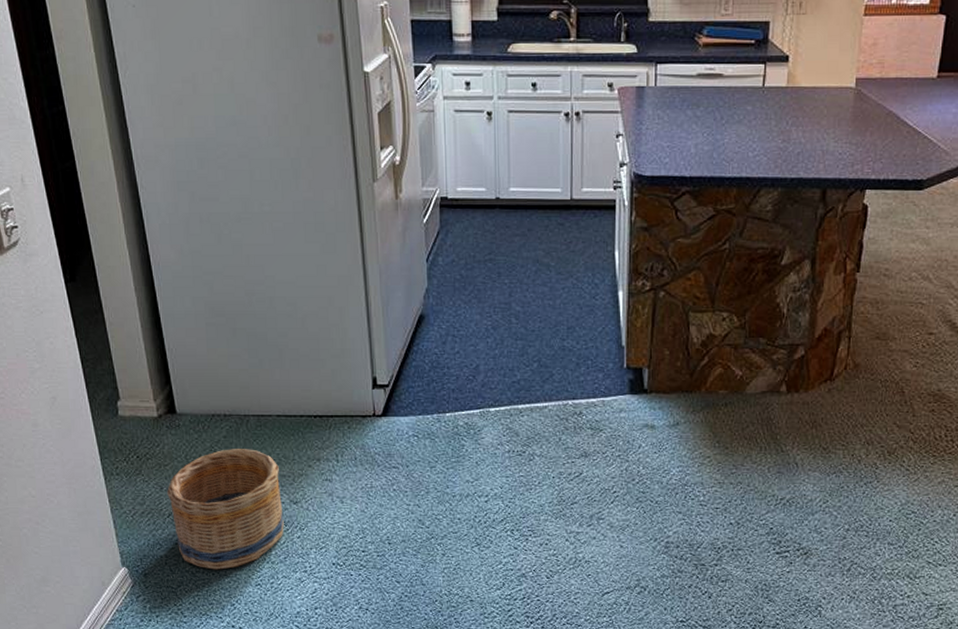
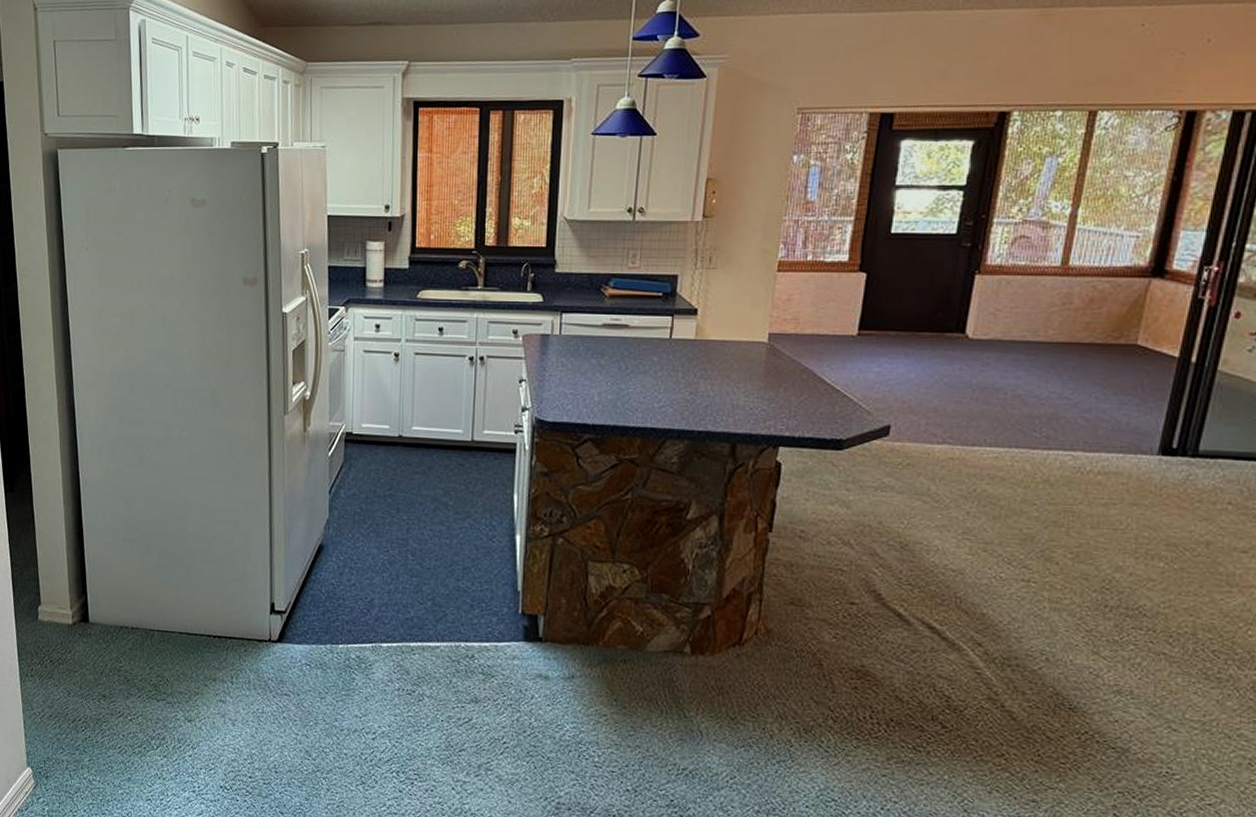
basket: present [167,449,284,570] -> none [74,661,178,781]

